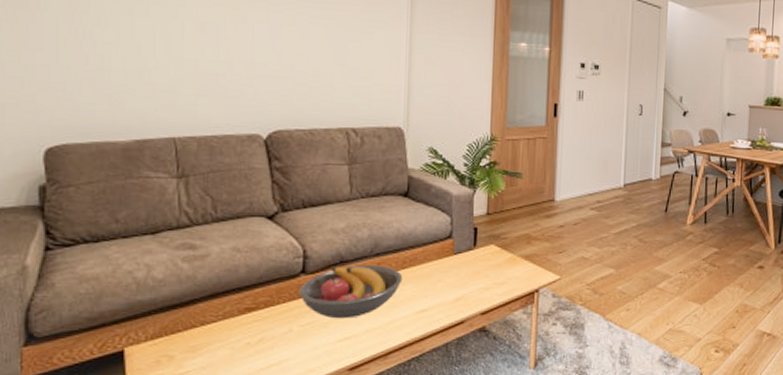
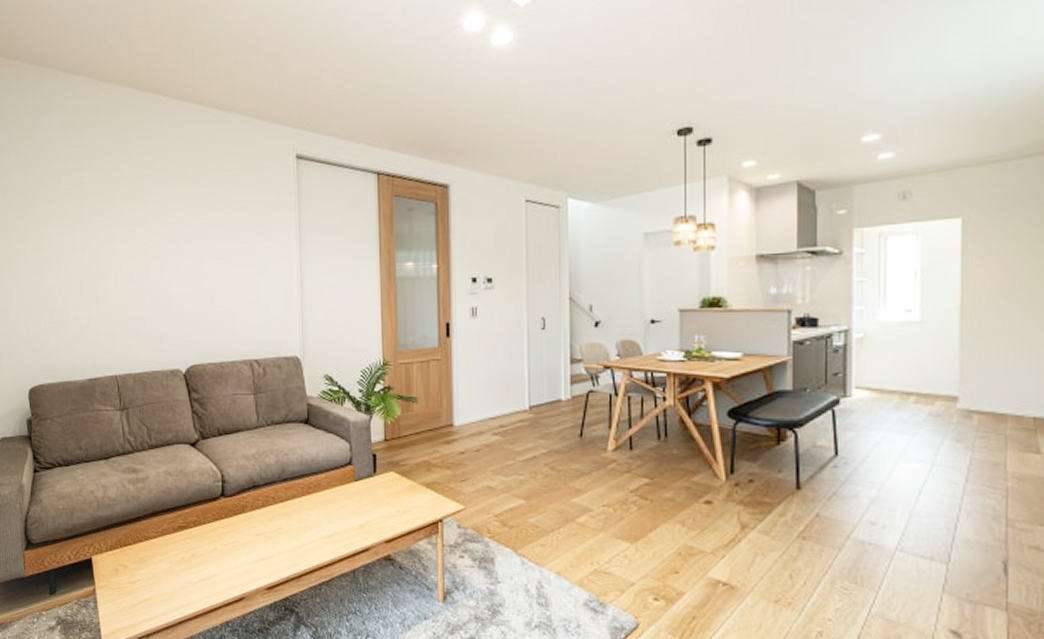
fruit bowl: present [299,265,403,319] -> none [220,490,309,540]

